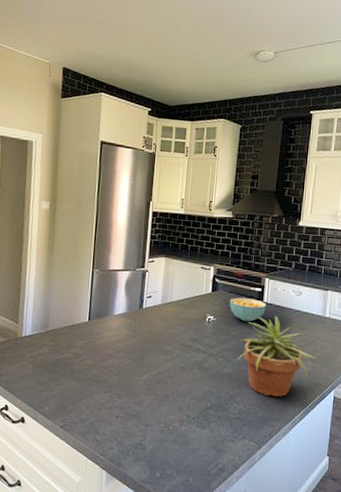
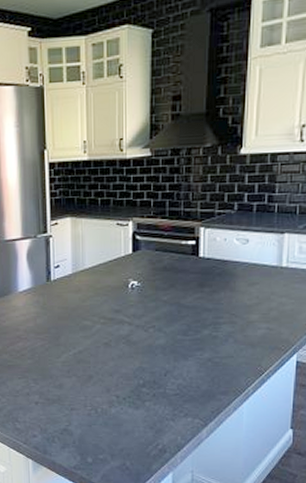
cereal bowl: present [229,297,266,322] -> none [155,255,203,284]
potted plant: present [238,316,316,397] -> none [172,273,271,367]

